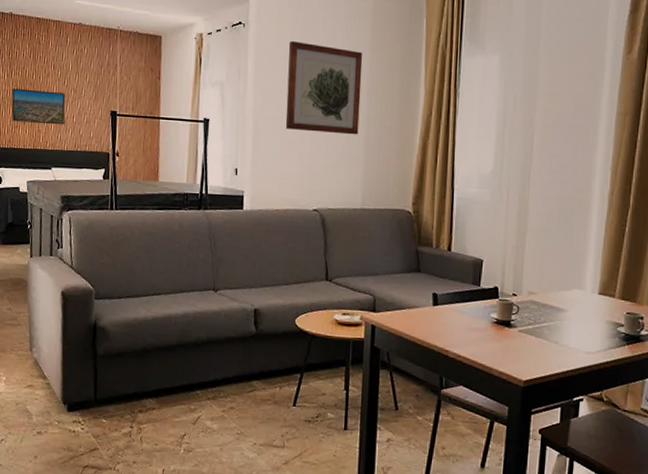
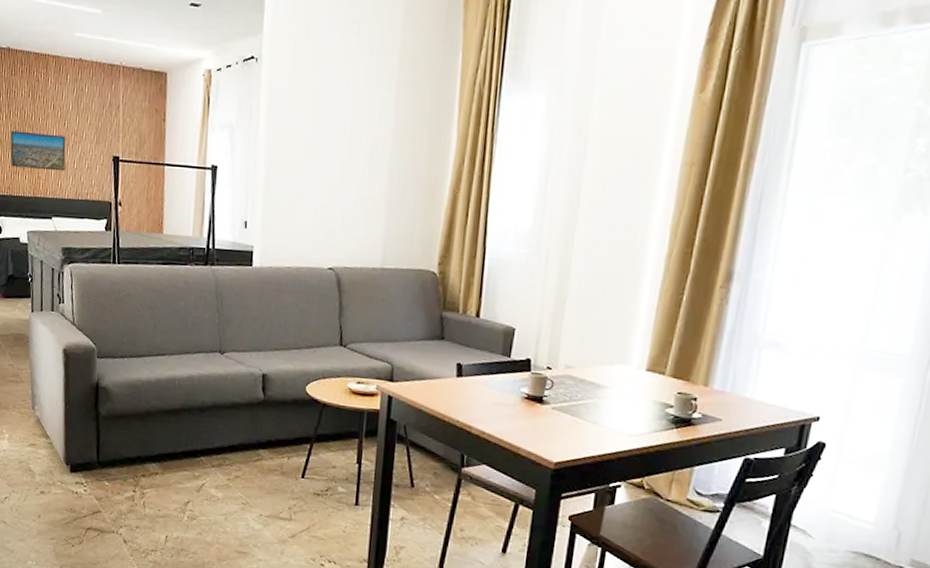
wall art: present [285,41,363,135] -> none [300,78,389,186]

